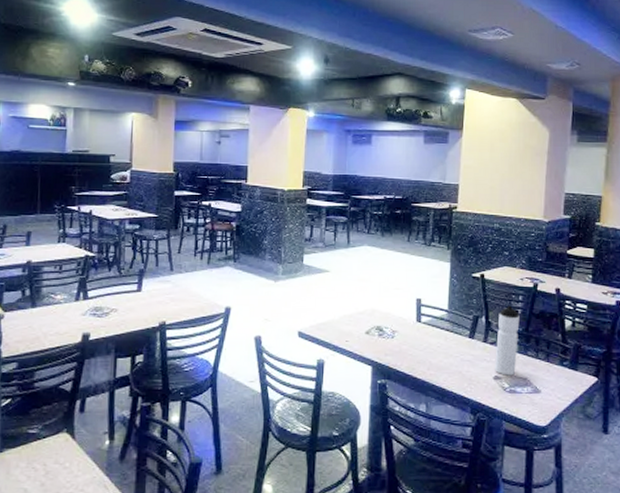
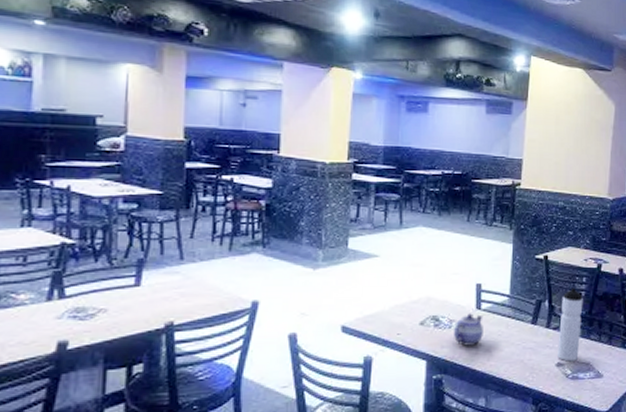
teapot: none [395,325,423,355] -> present [453,313,483,346]

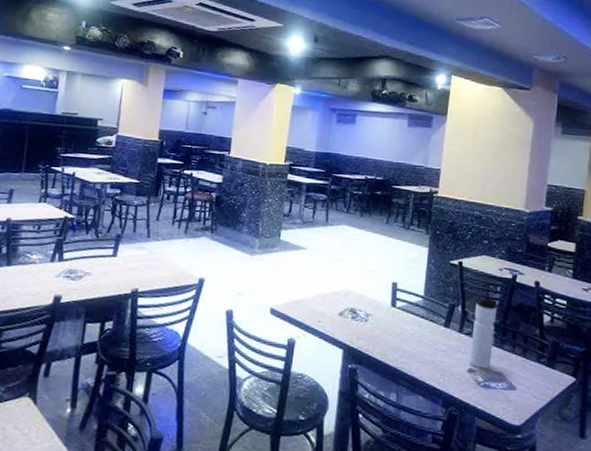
teapot: present [453,313,483,346] -> none [368,309,398,341]

